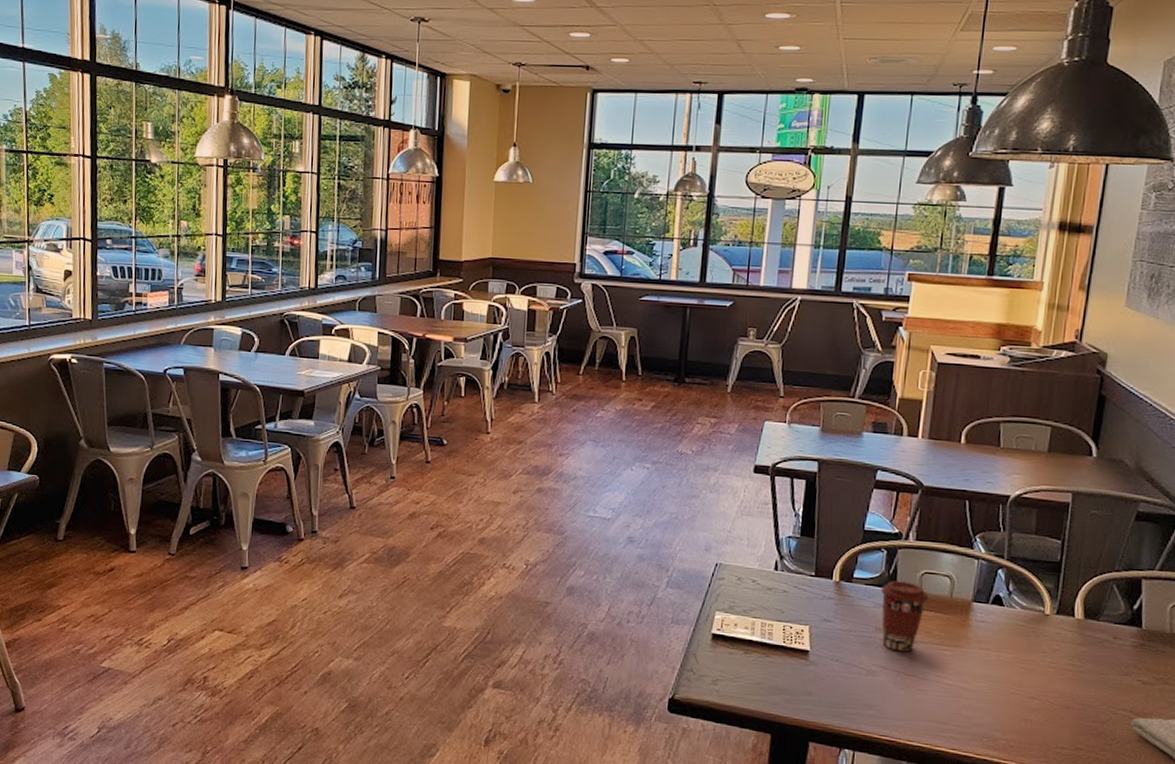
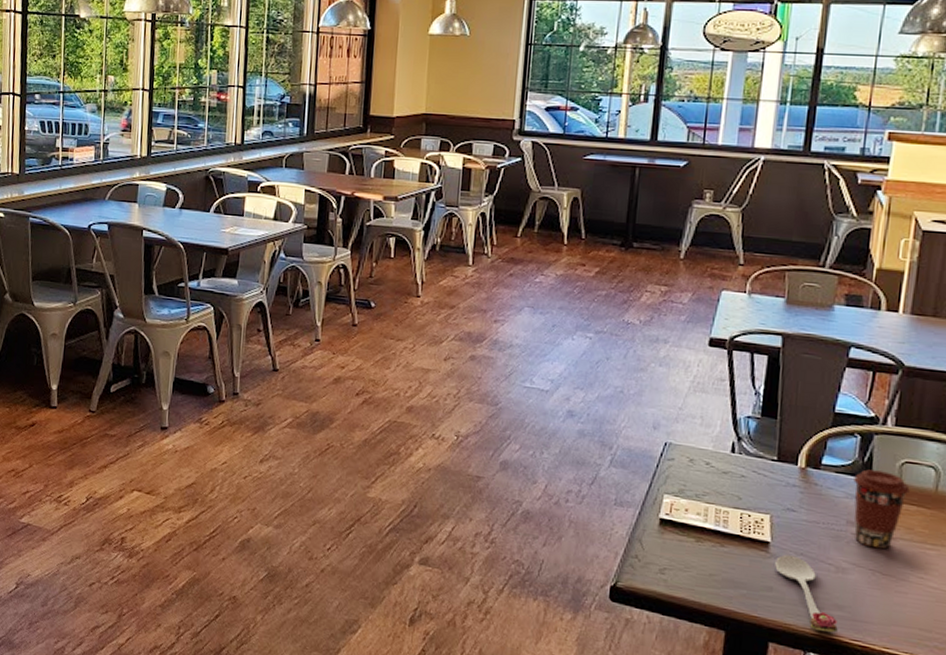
spoon: none [814,661,869,730] -> present [775,554,838,633]

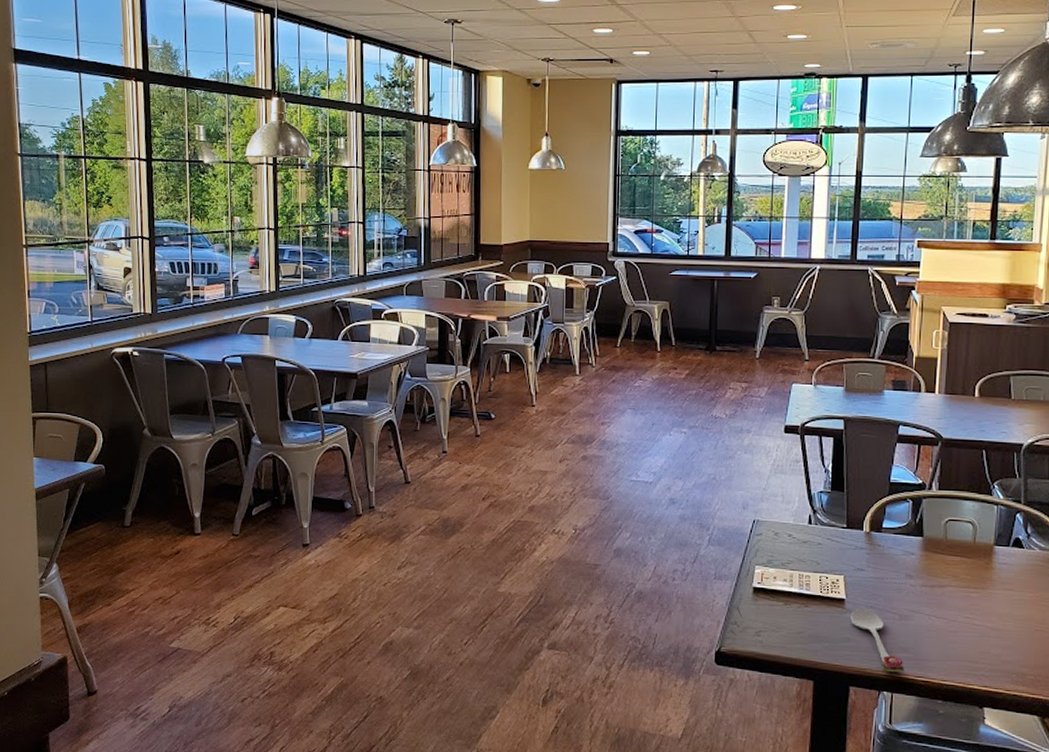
coffee cup: present [854,469,910,549] -> none [909,529,954,596]

